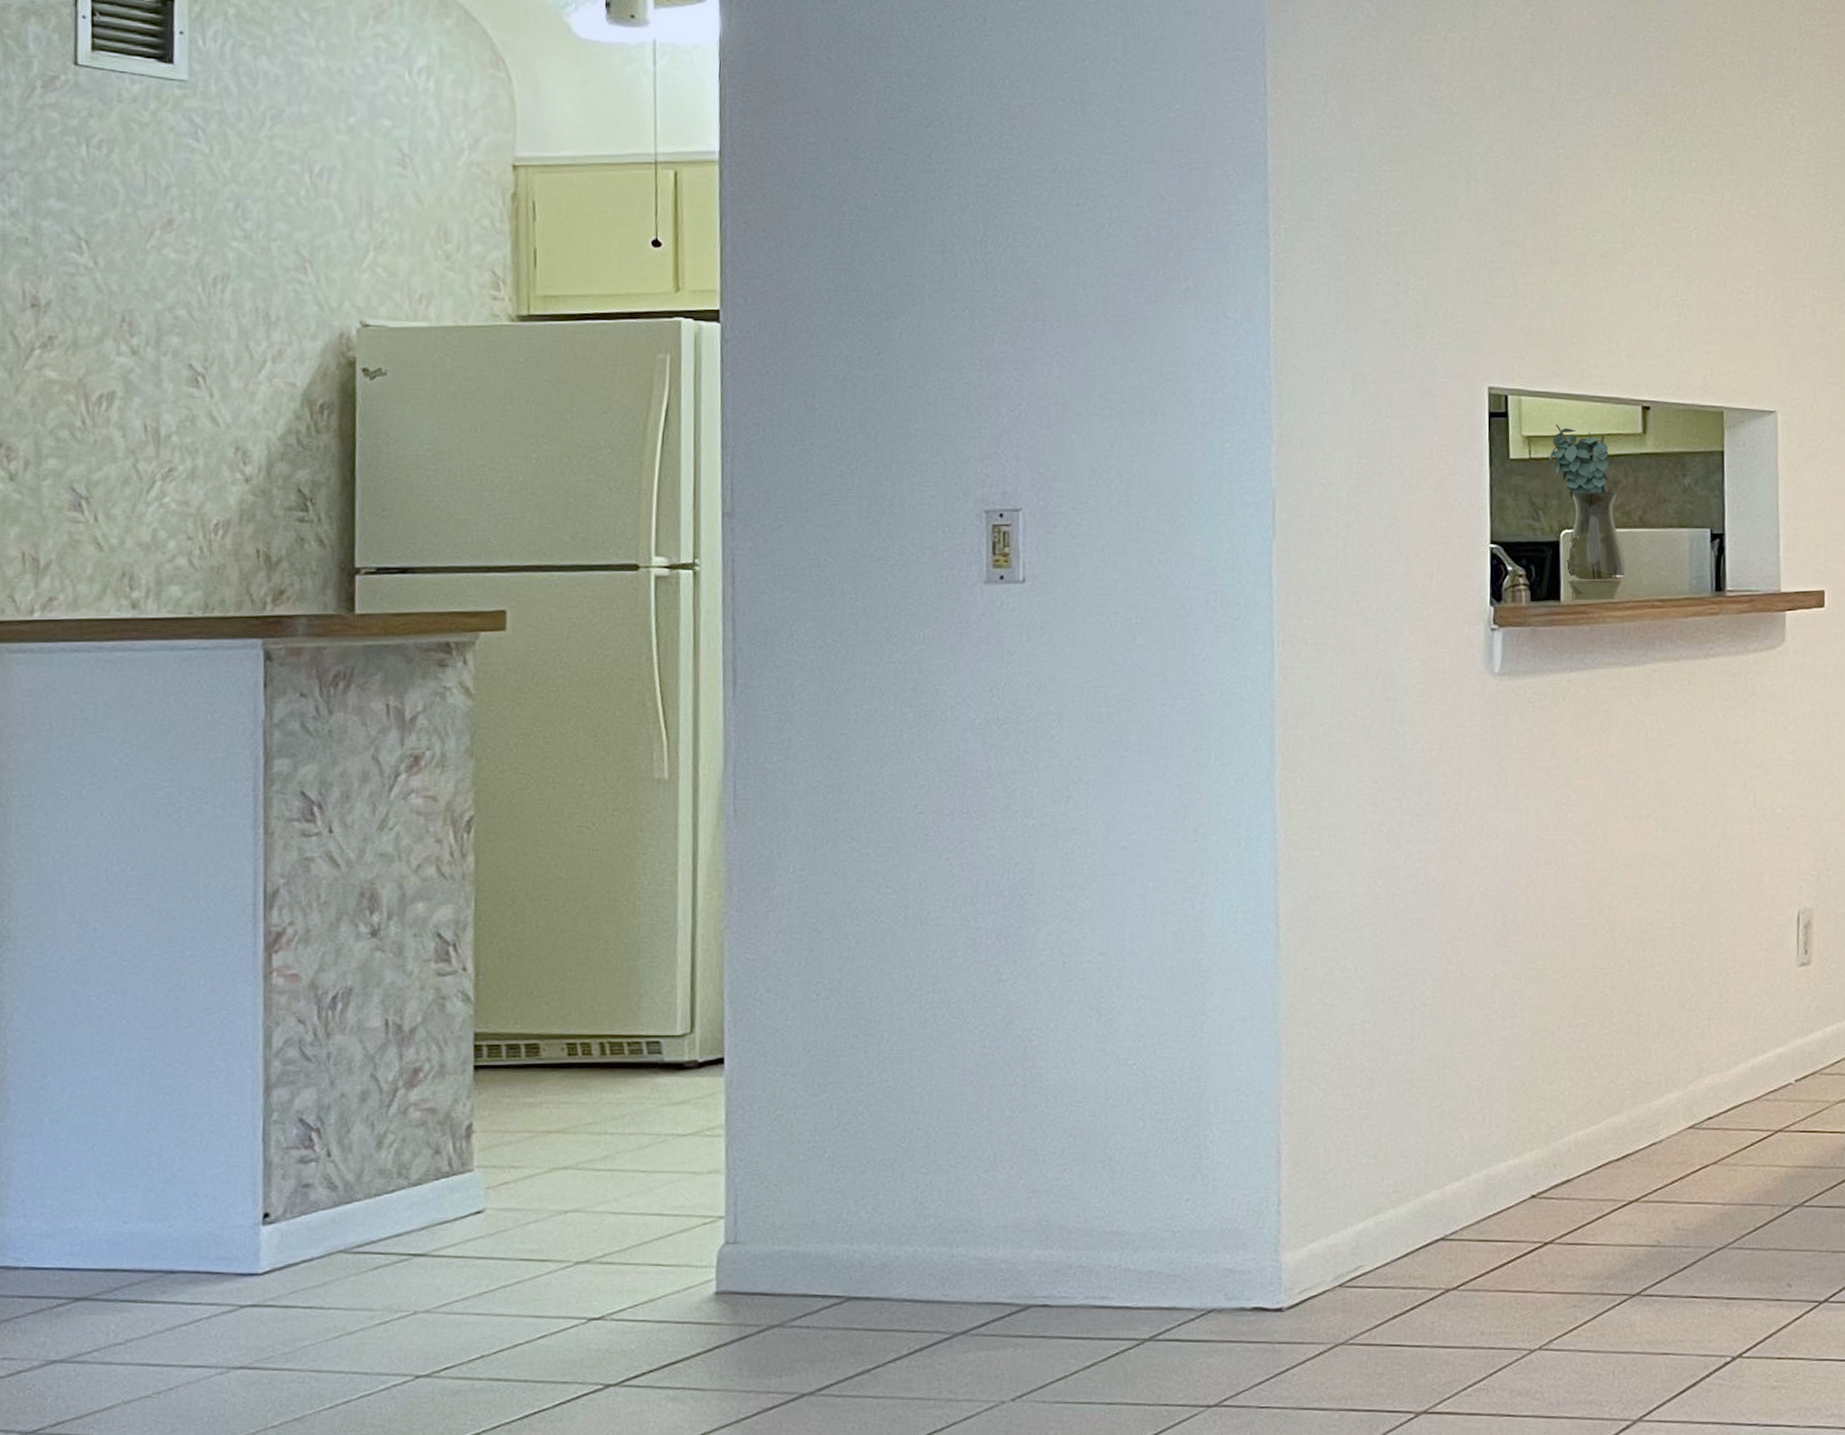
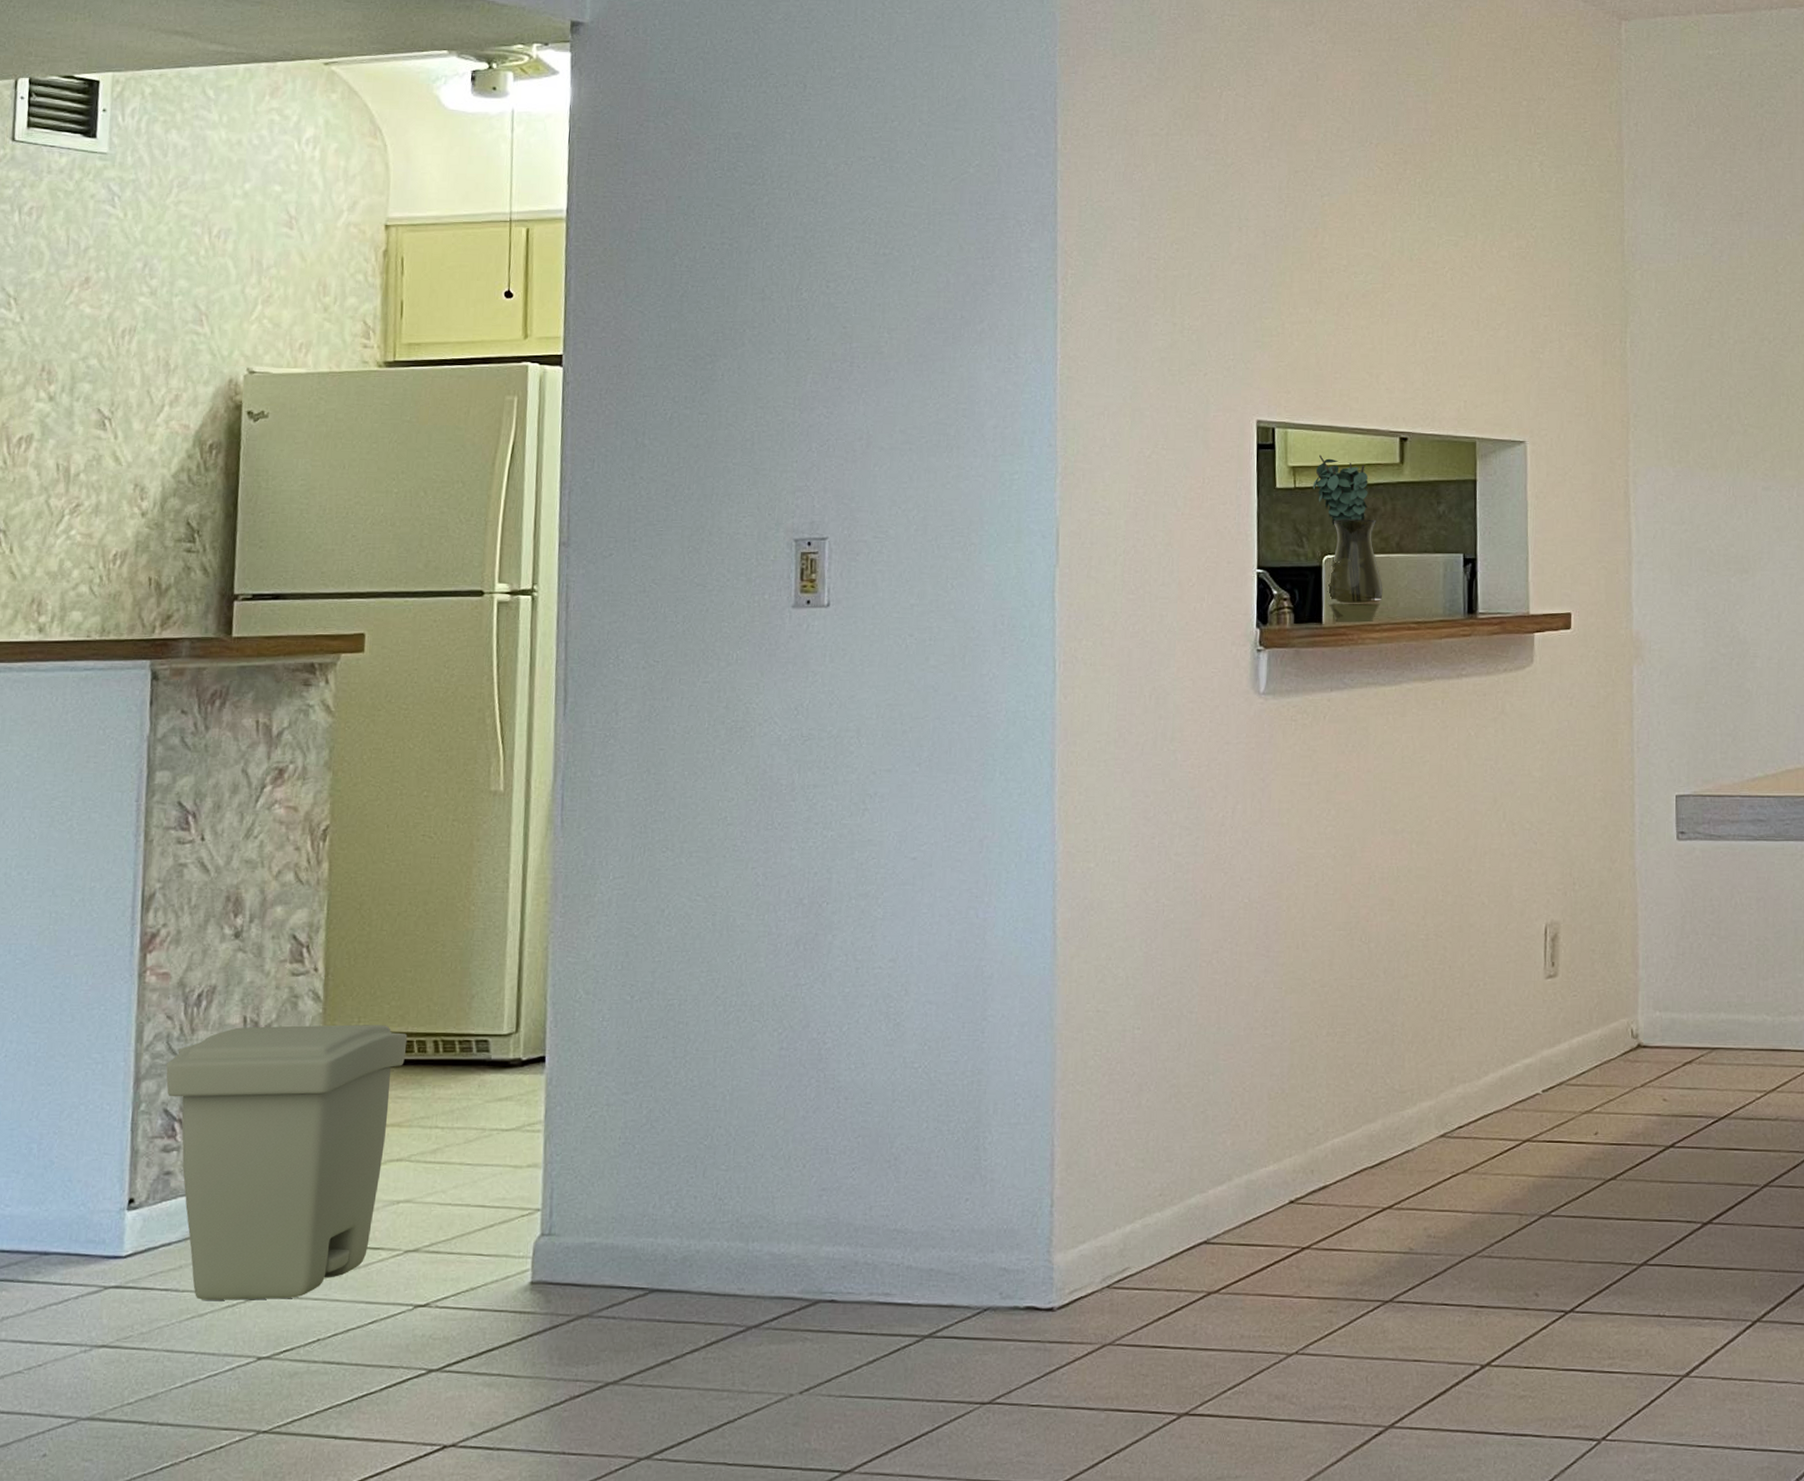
trash can: none [299,1027,570,1317] -> present [166,1024,408,1300]

